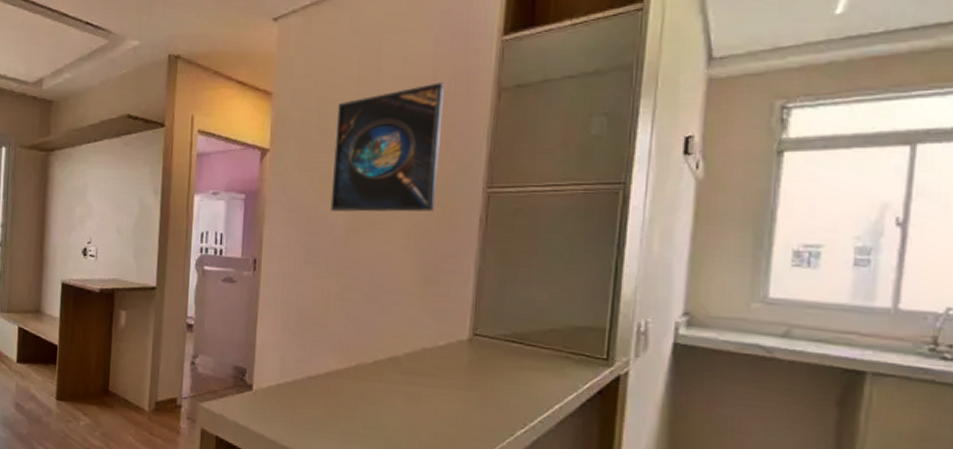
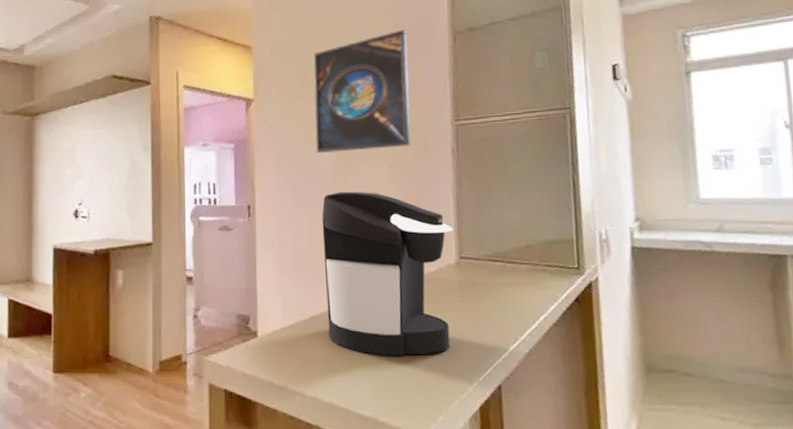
coffee maker: none [324,253,469,429] -> present [322,191,453,356]

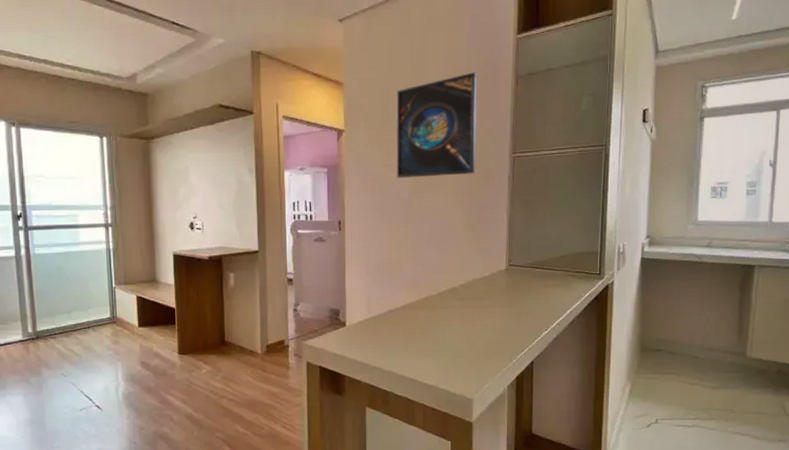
coffee maker: present [322,191,453,356] -> none [400,210,505,340]

